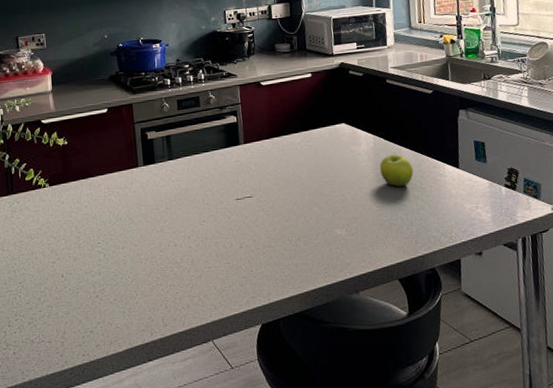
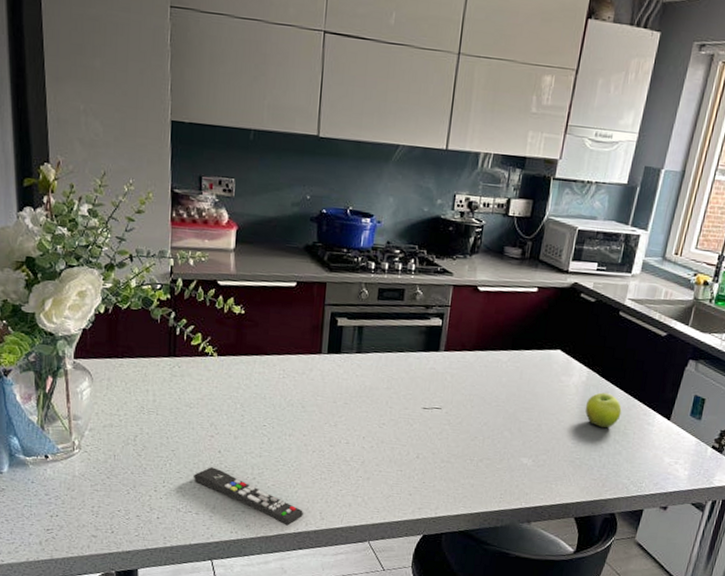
remote control: none [42,292,147,339] -> present [194,467,303,526]

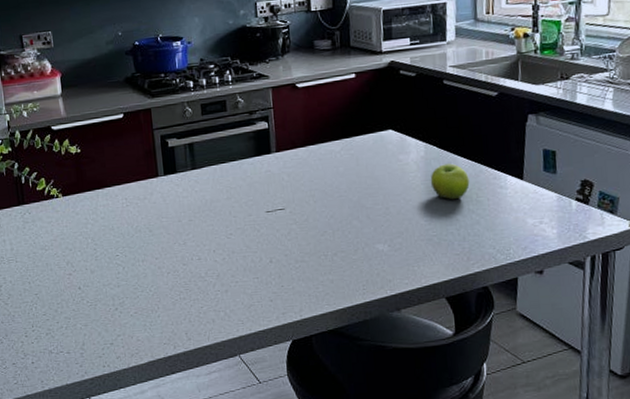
remote control: present [194,467,303,526] -> none [59,304,170,352]

